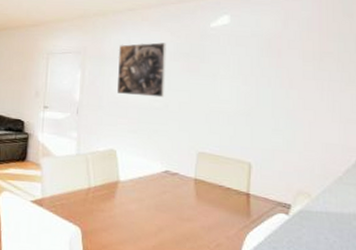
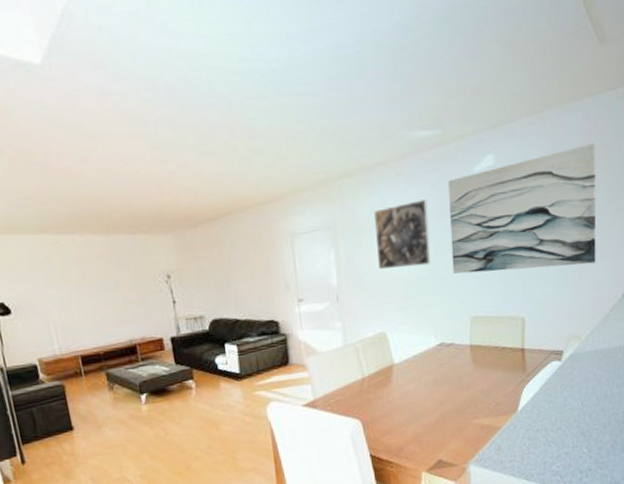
wall art: none [184,18,328,125] -> present [448,143,597,274]

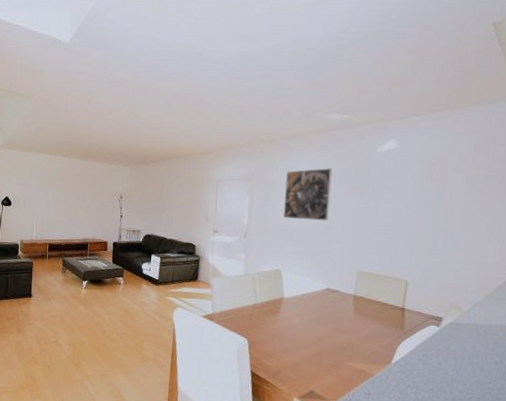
wall art: present [448,143,597,274] -> none [347,141,494,245]

